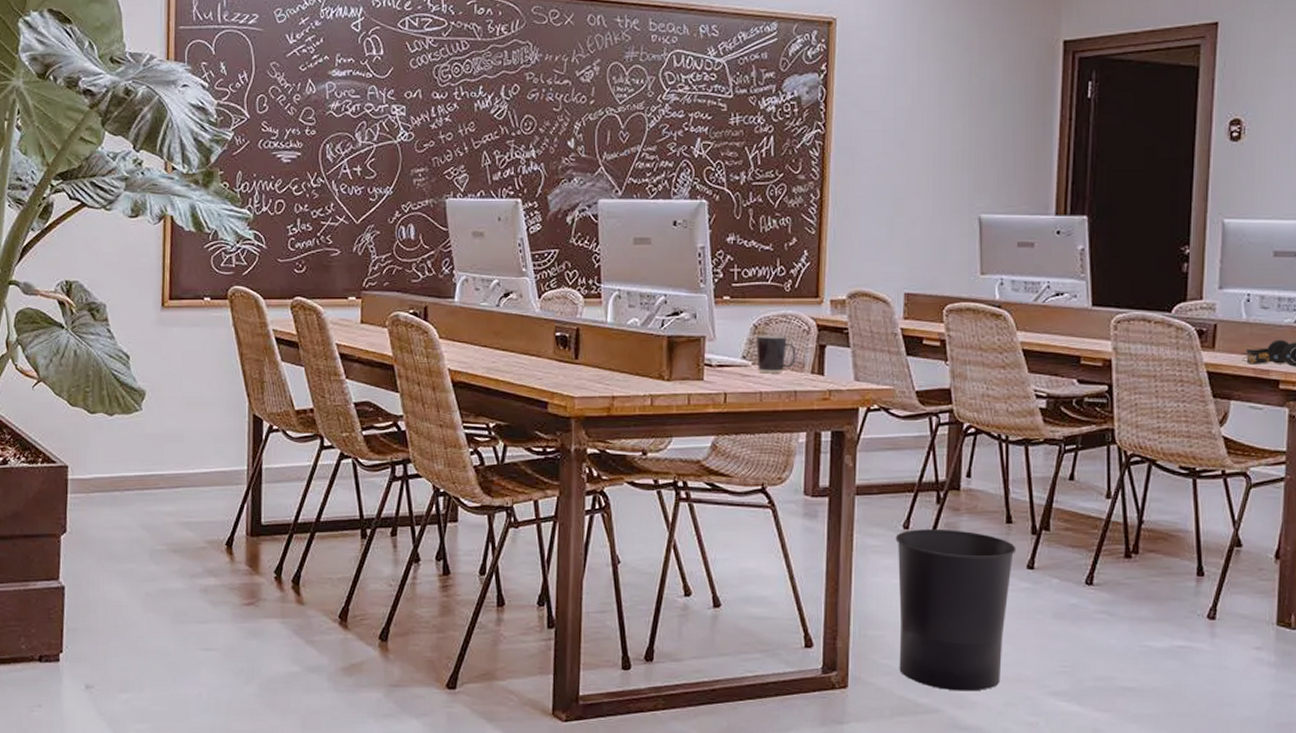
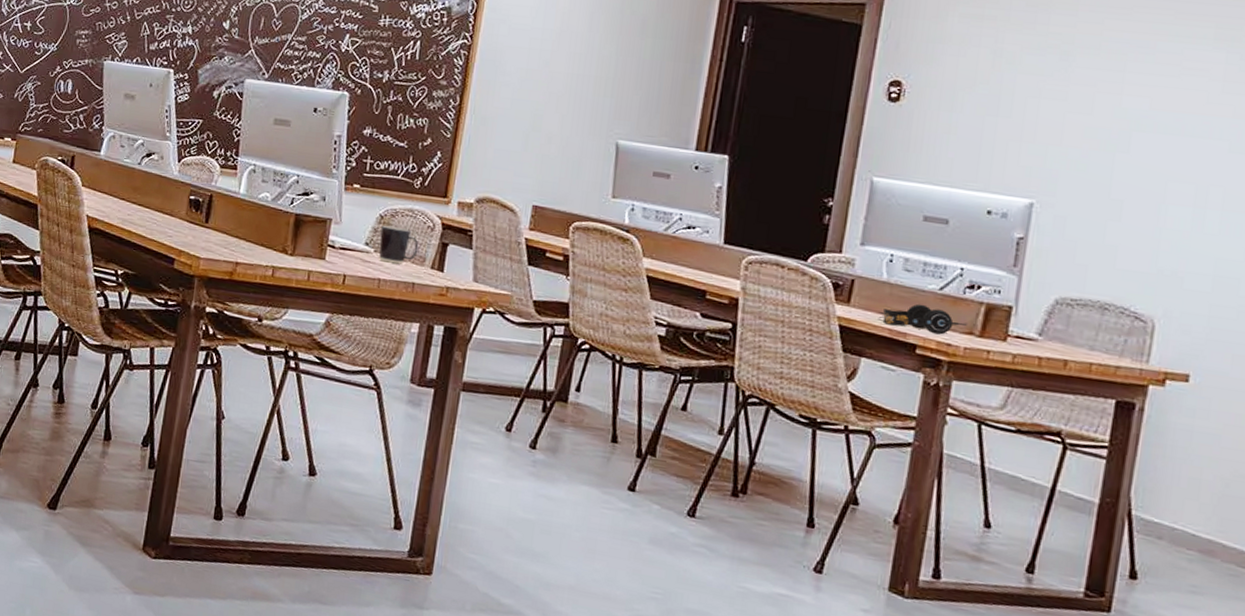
waste bin: present [895,528,1017,692] -> none [486,433,619,602]

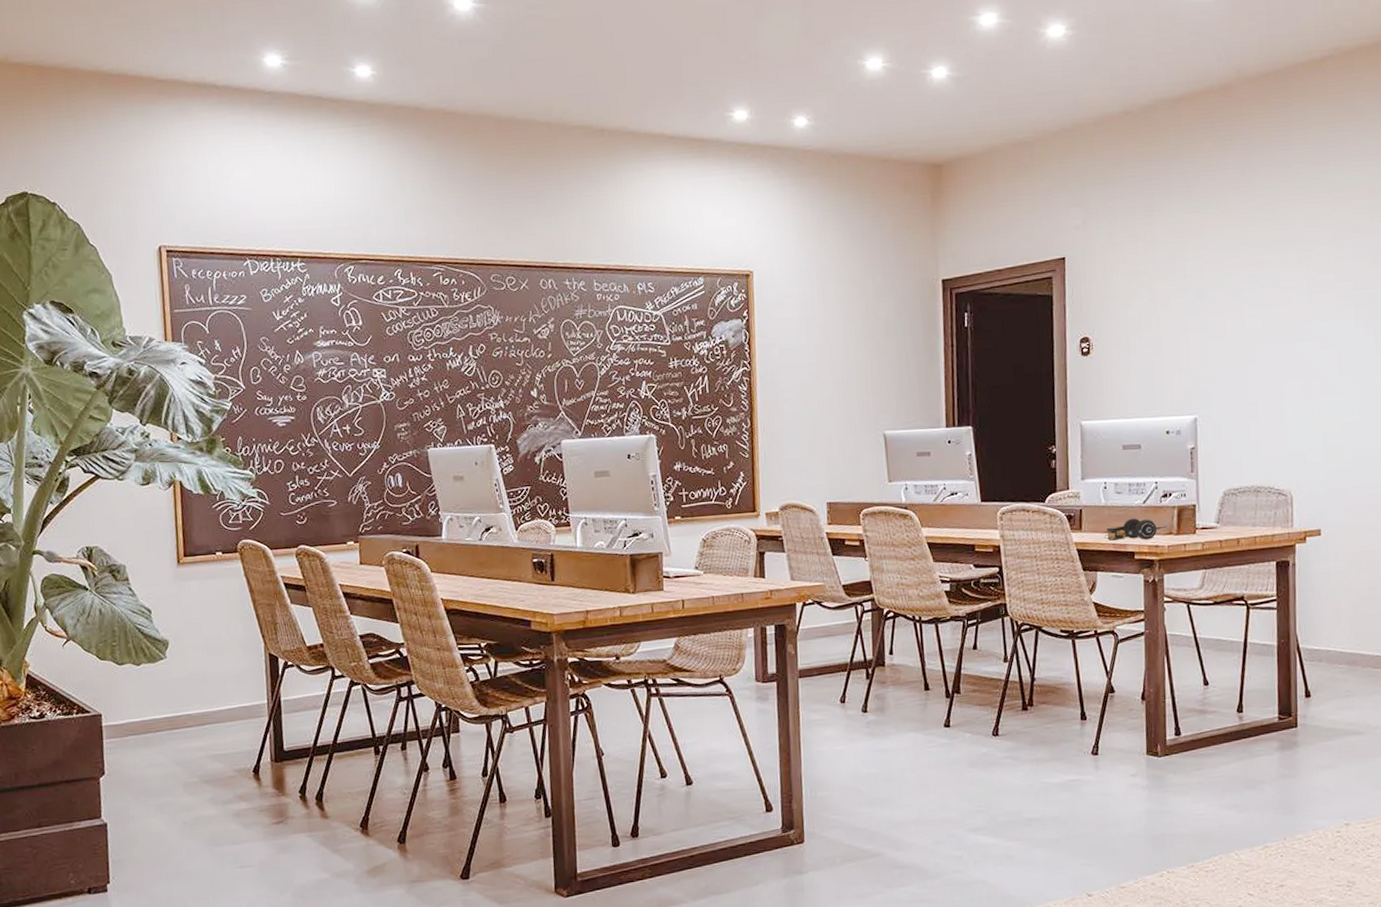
mug: present [379,225,419,265] -> none [706,546,741,581]

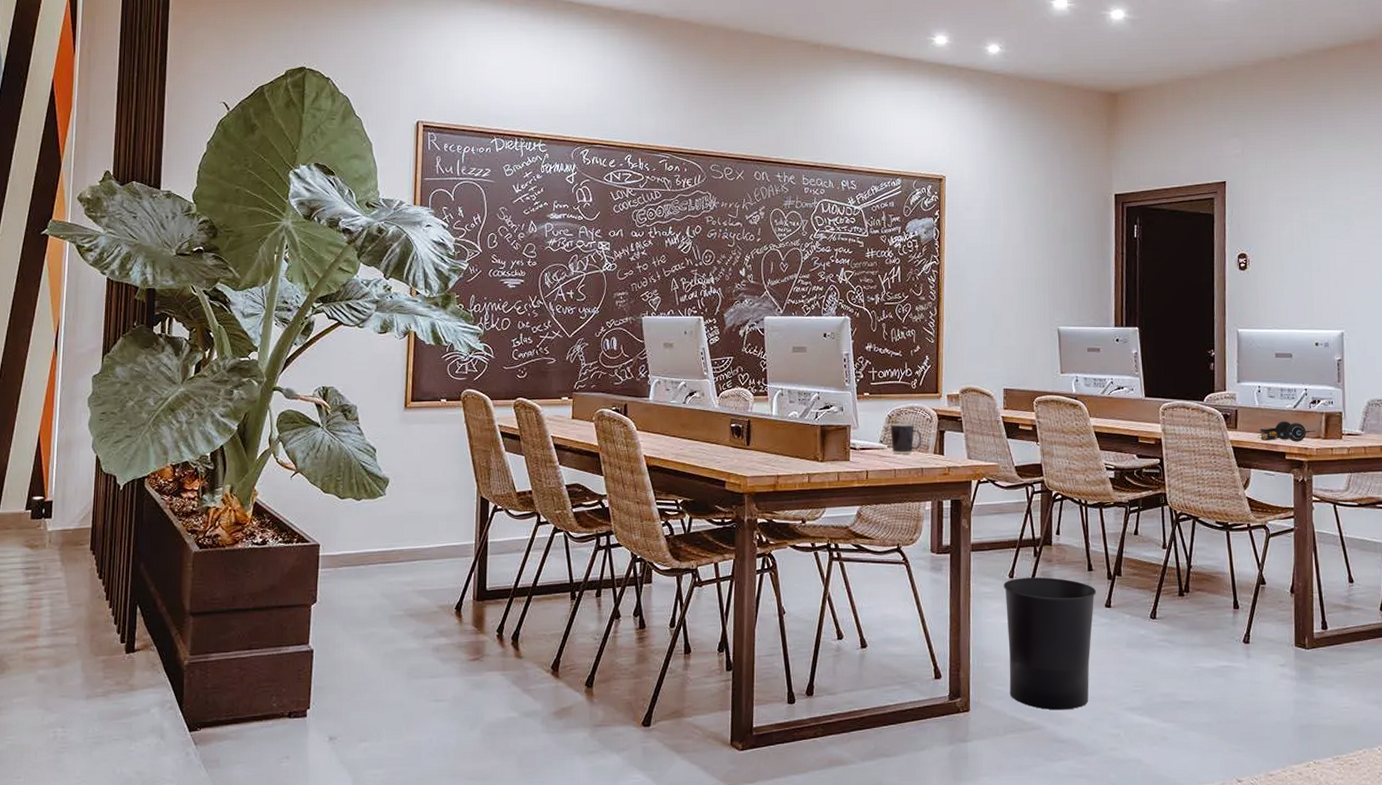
mug: none [706,546,741,581] -> present [891,423,922,455]
waste bin: none [834,700,935,836] -> present [1003,577,1097,710]

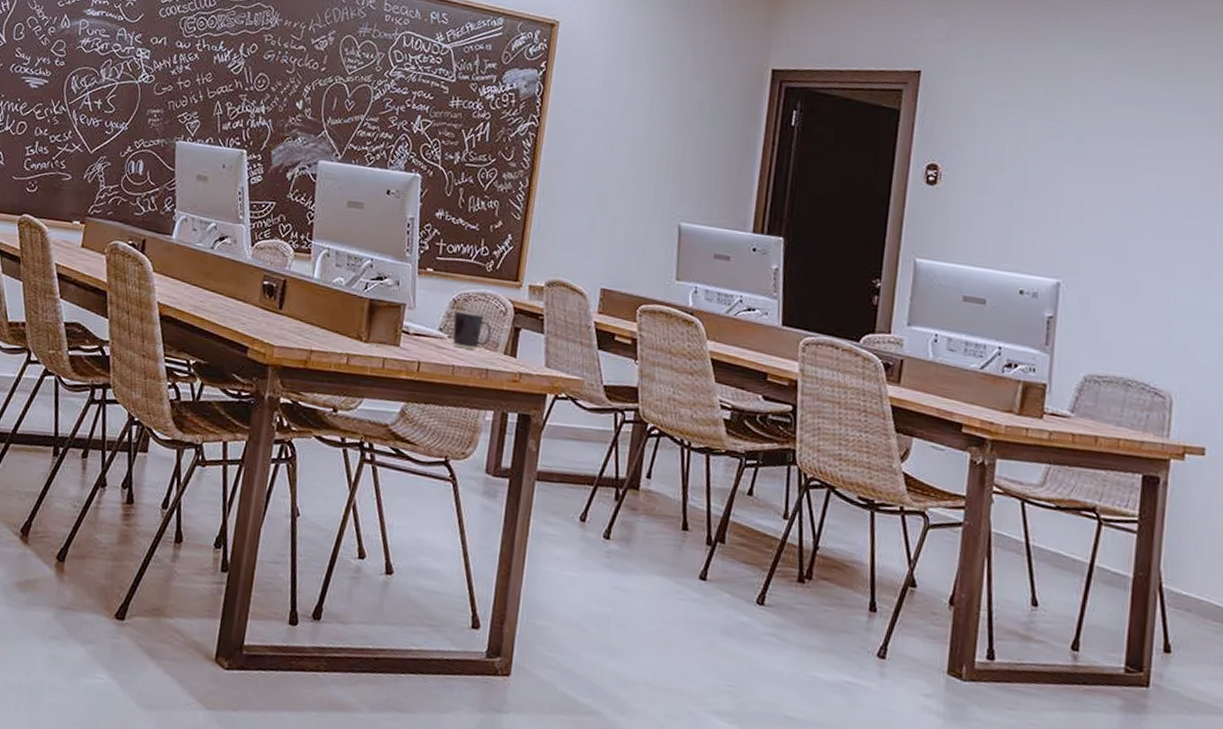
waste bin: present [1003,577,1097,710] -> none [563,523,691,699]
headphones: present [1257,421,1315,442] -> none [926,383,1007,414]

